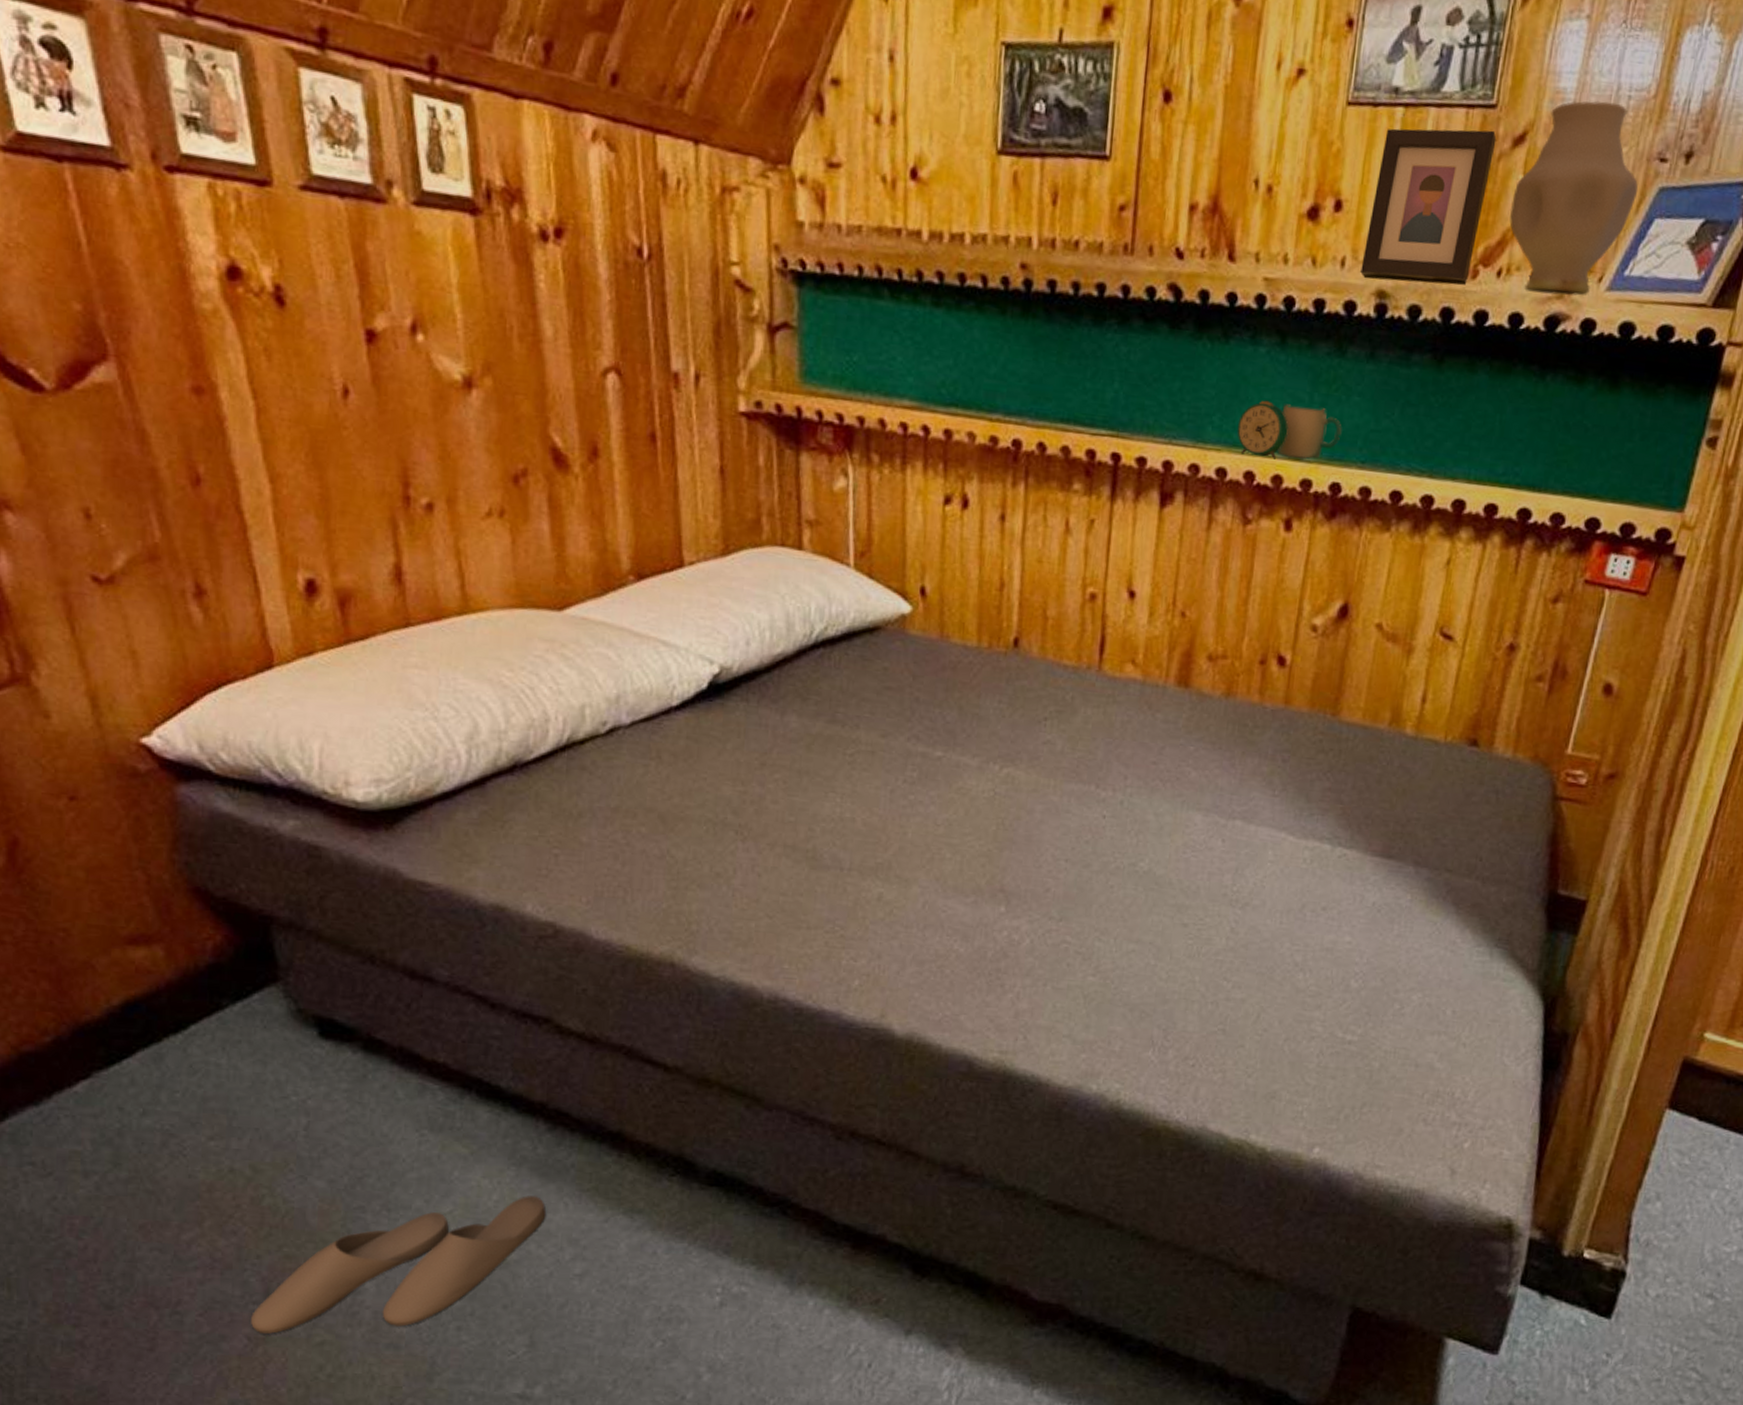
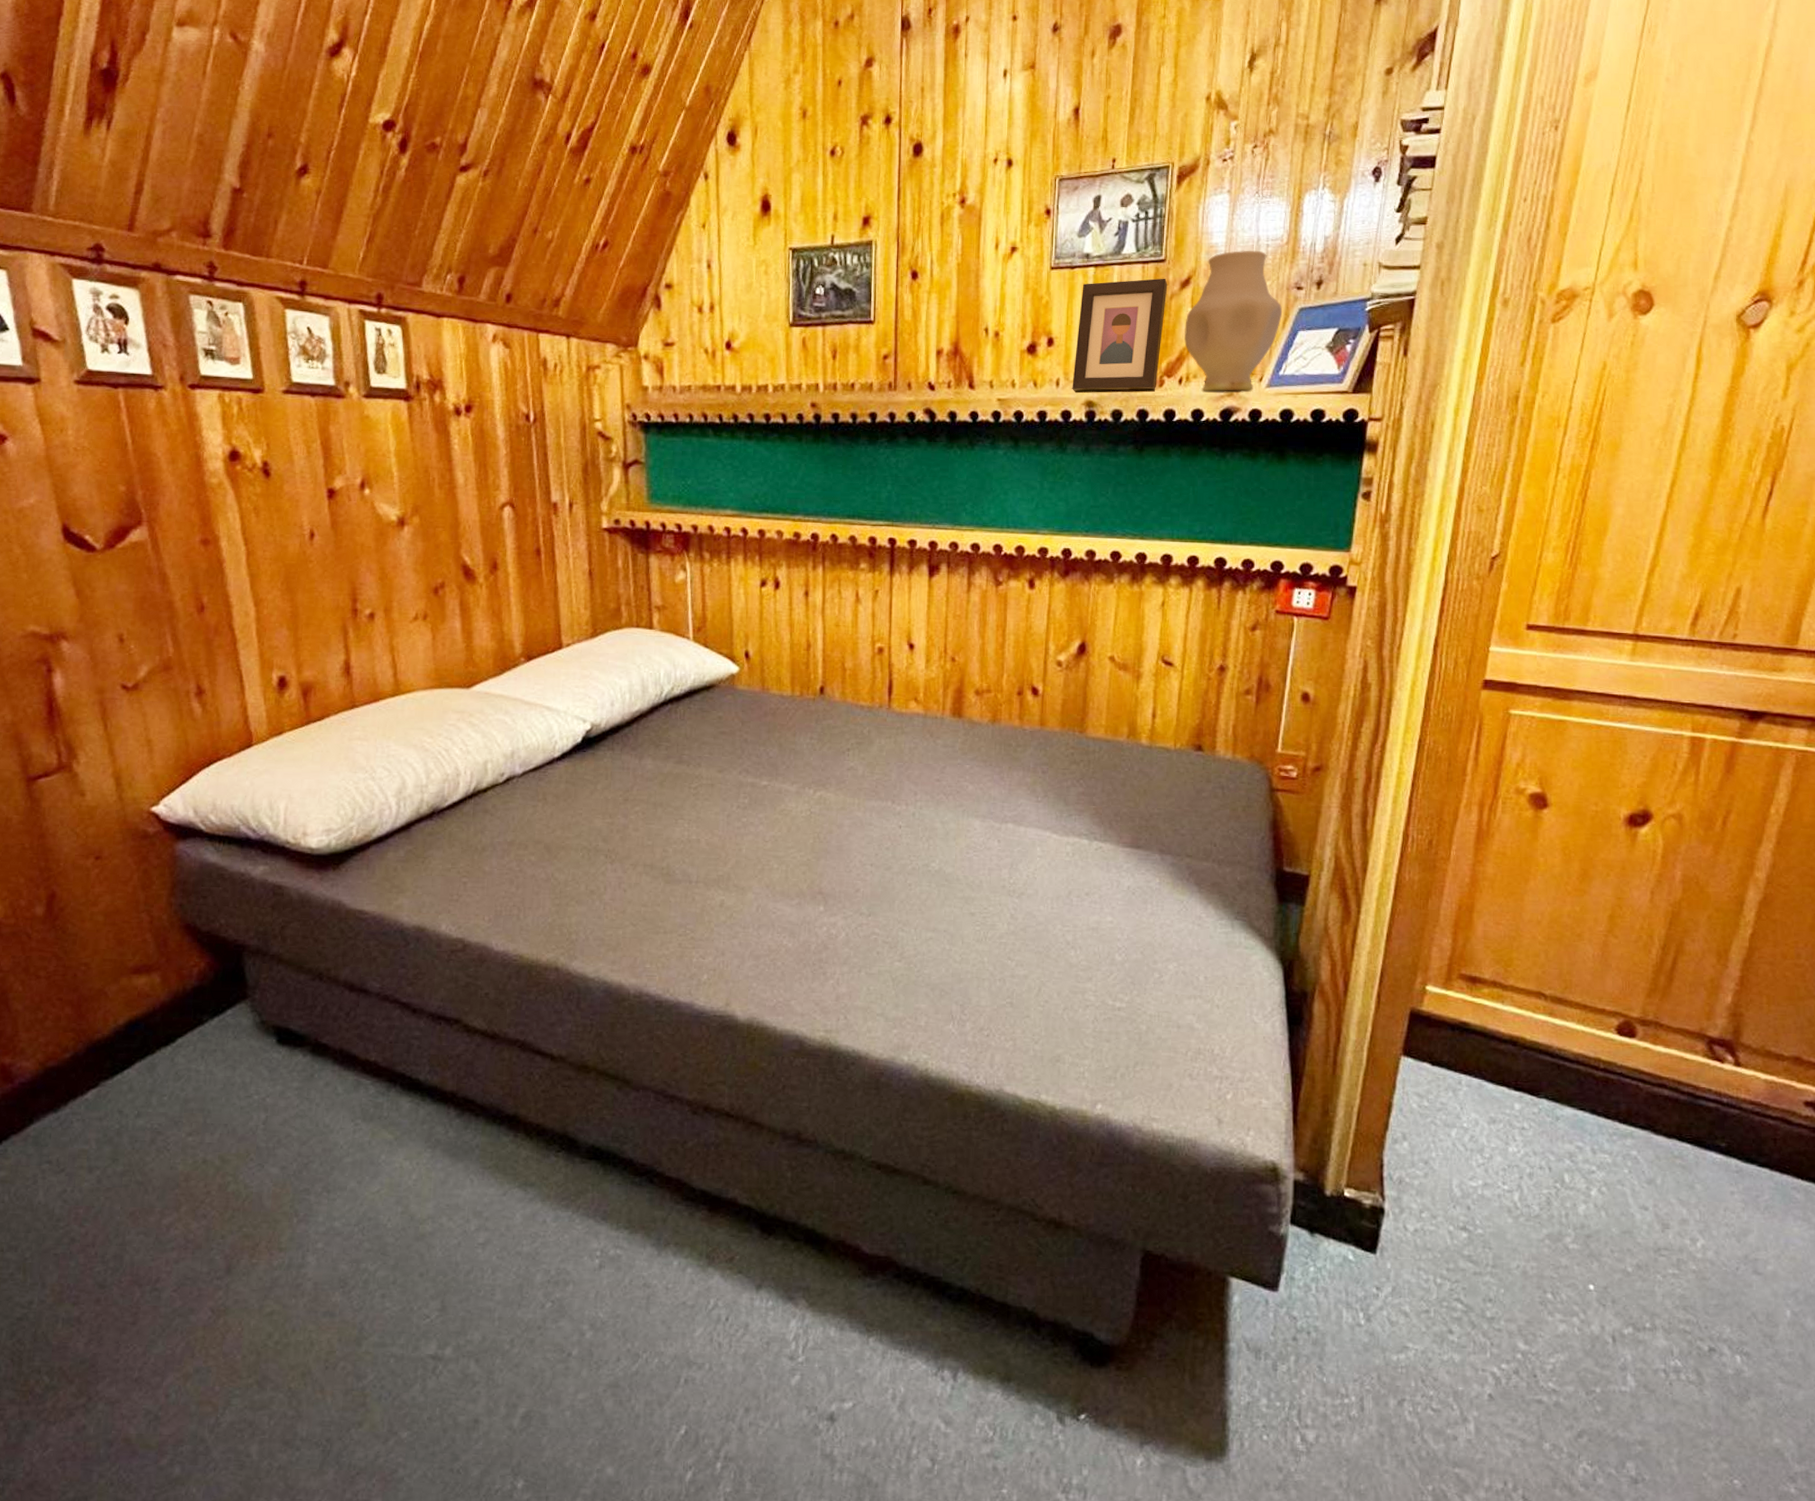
slippers: present [251,1195,546,1334] -> none [215,1174,456,1306]
alarm clock: present [1237,400,1289,460] -> none [985,490,1026,534]
mug: present [1277,404,1342,460] -> none [1018,491,1068,532]

